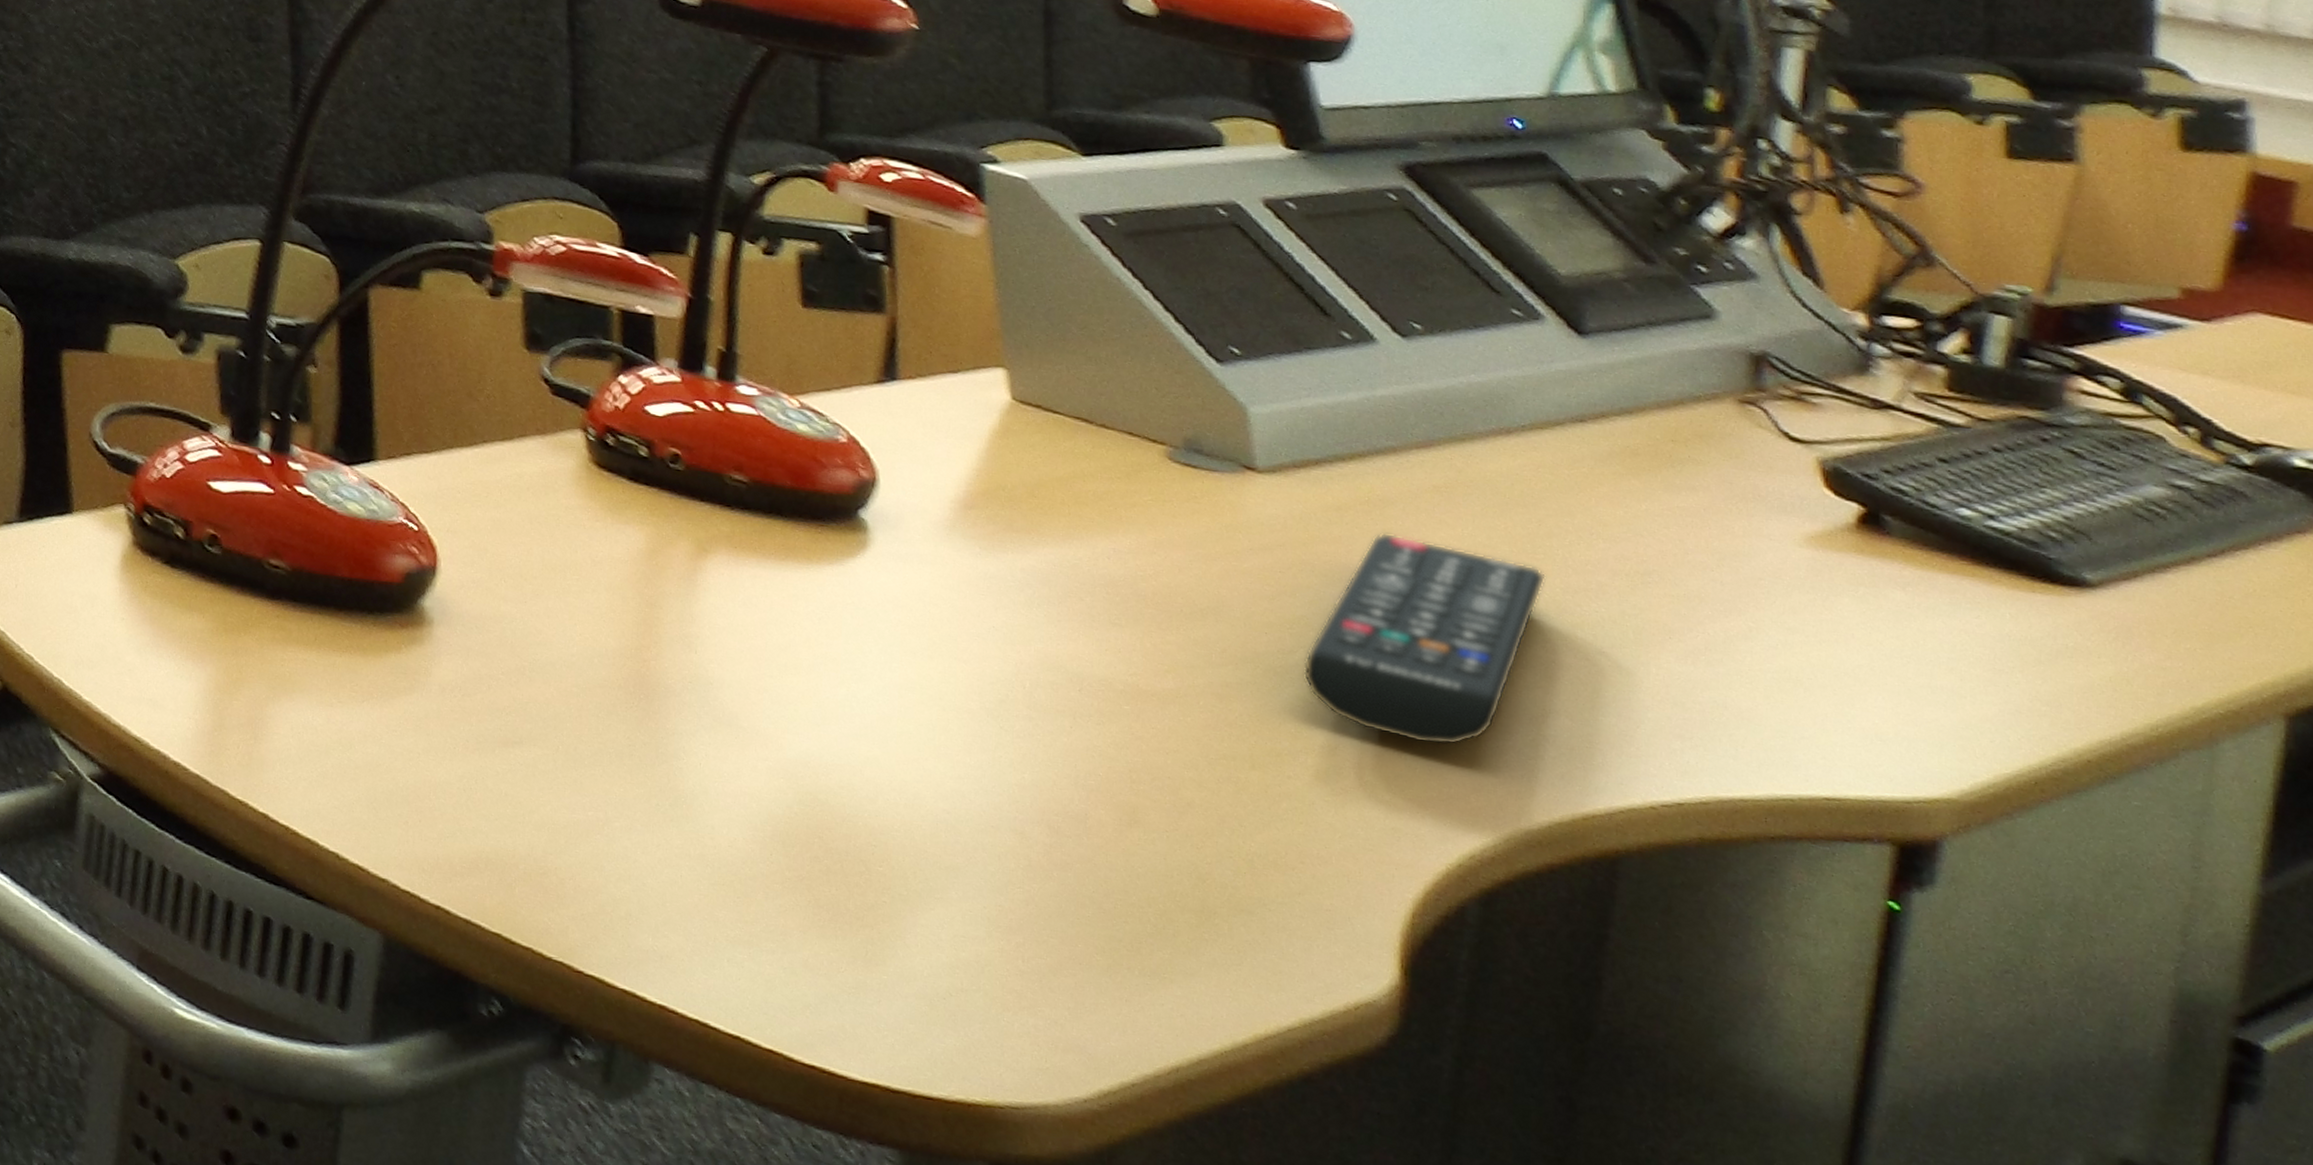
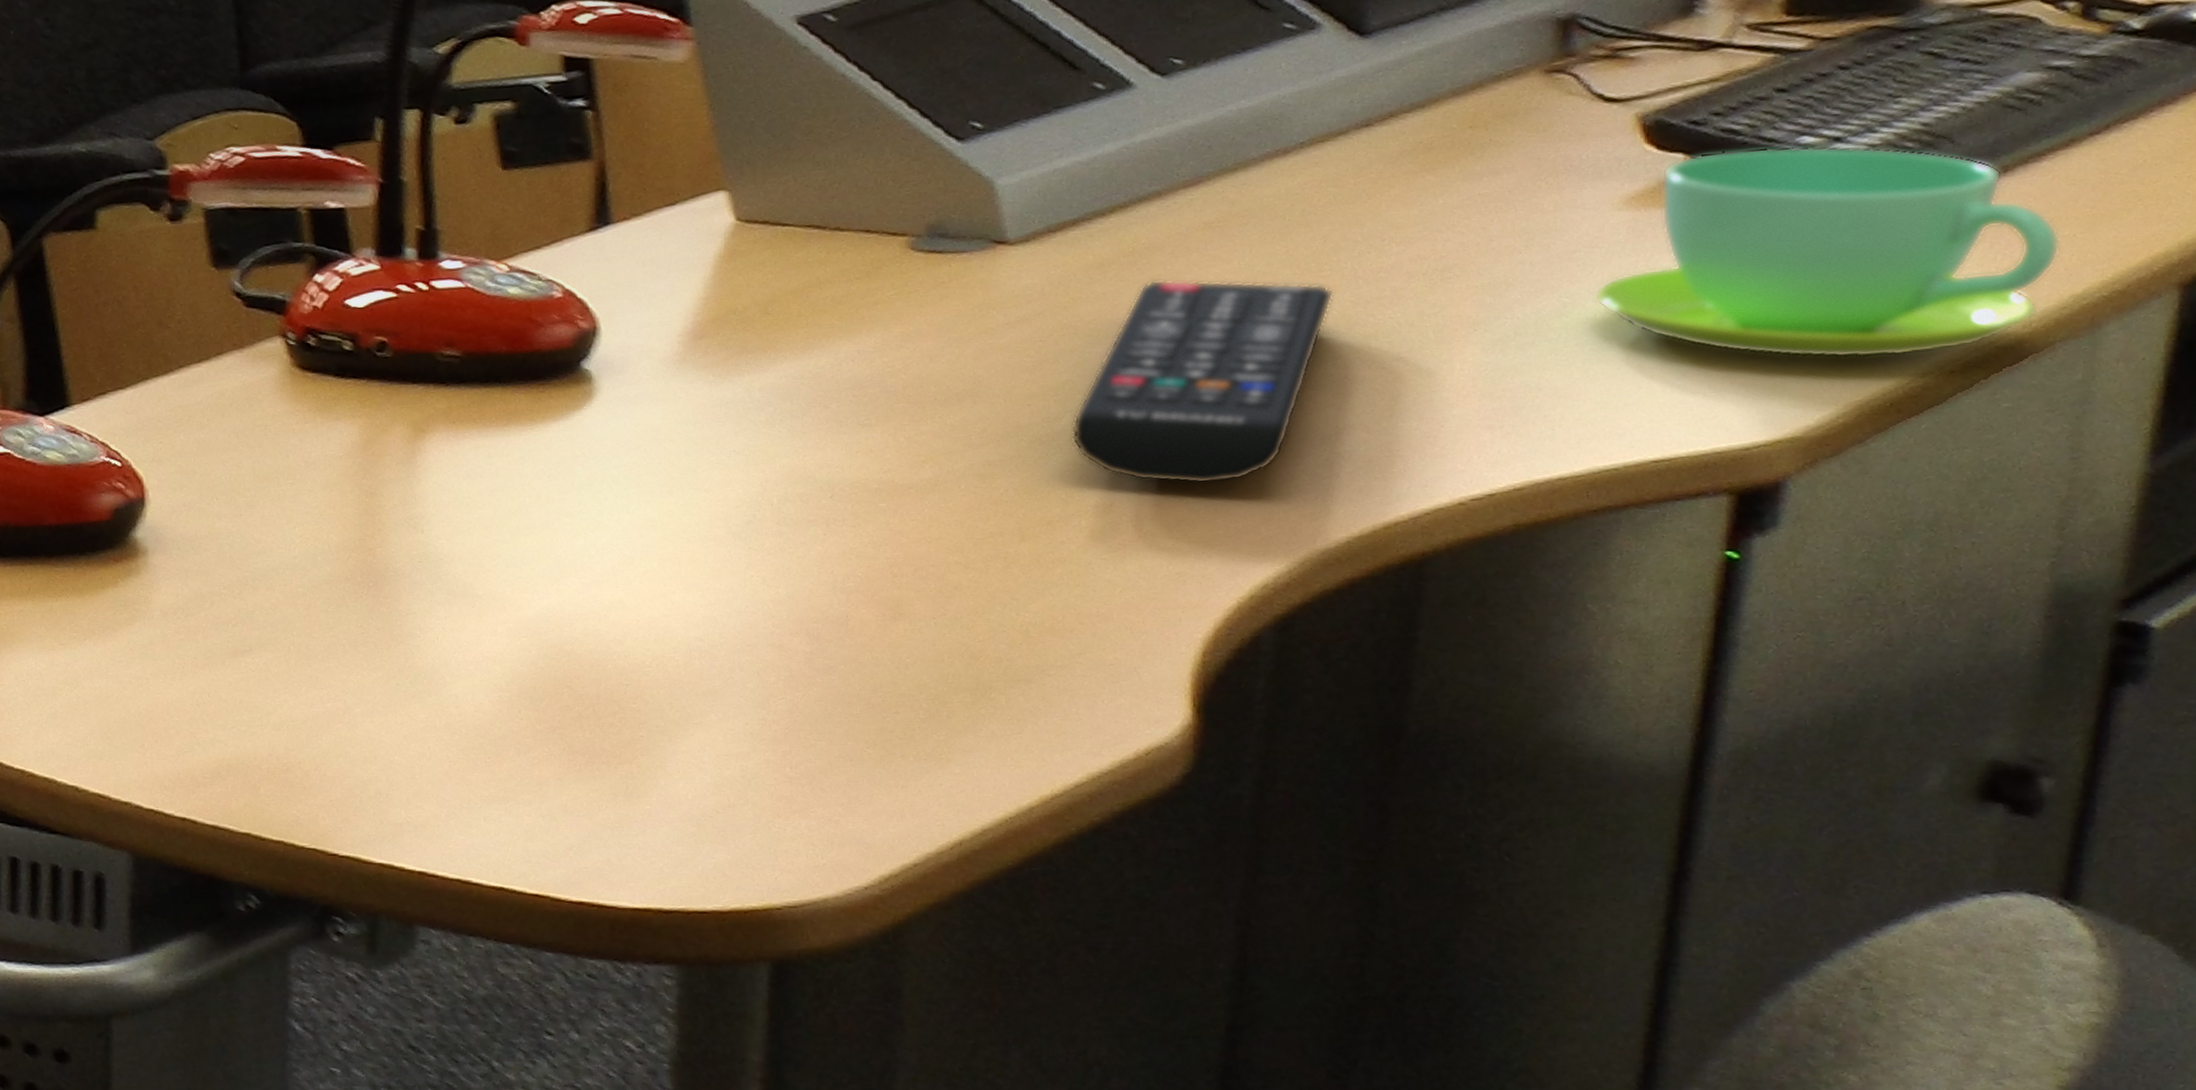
cup: none [1775,506,2182,740] -> present [1593,146,2060,359]

